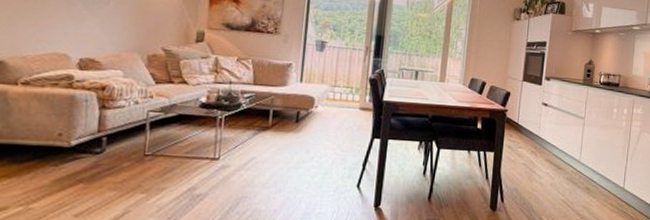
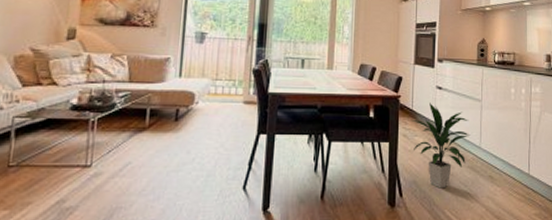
indoor plant: none [515,118,571,197] -> present [410,103,470,189]

